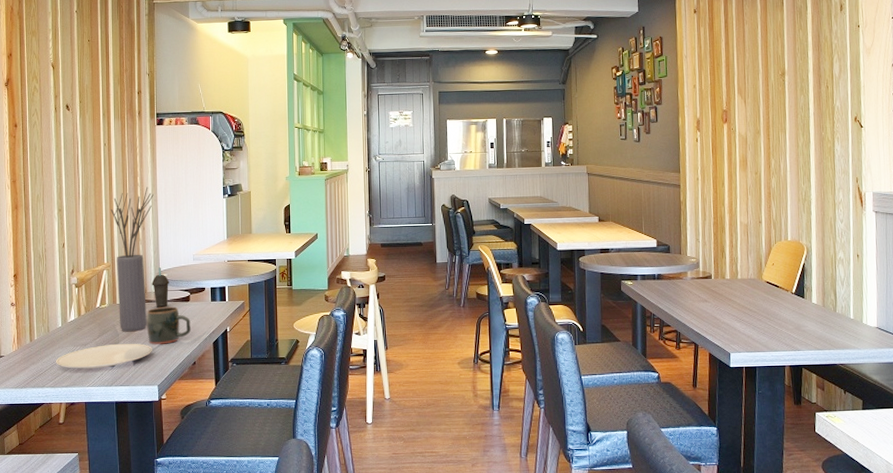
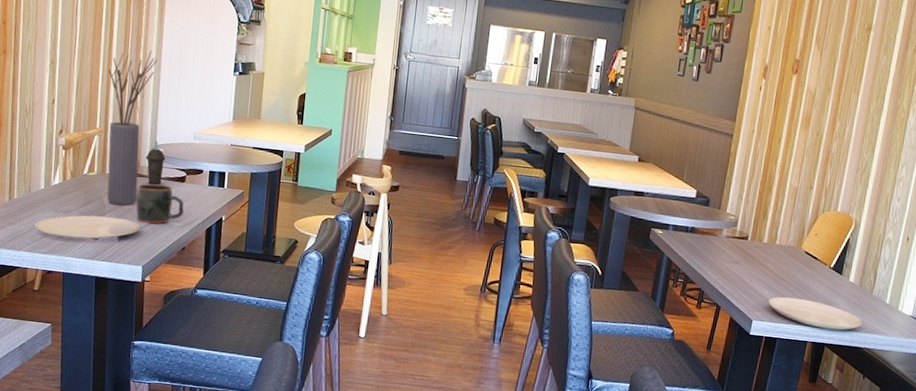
plate: none [741,326,833,351] -> present [768,296,863,331]

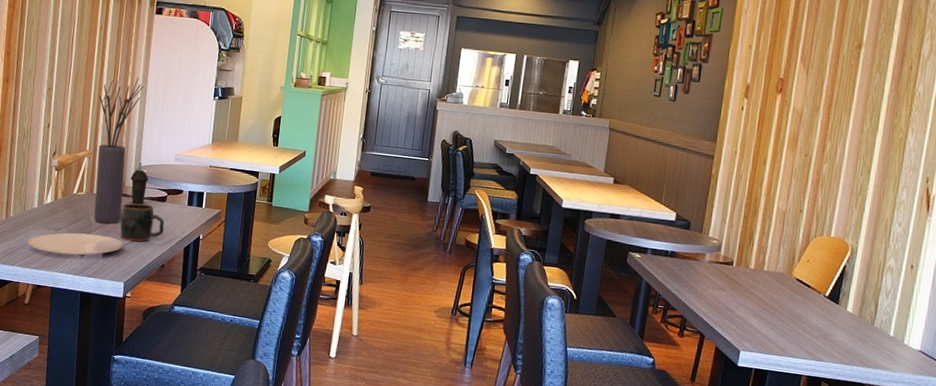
plate: present [768,296,863,331] -> none [757,326,864,365]

